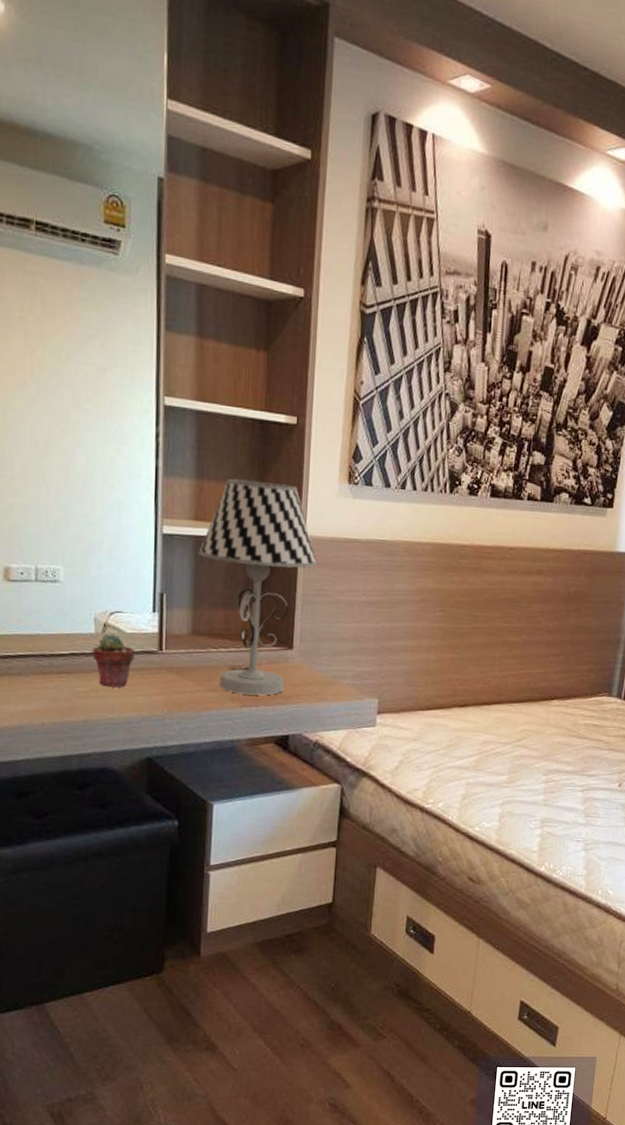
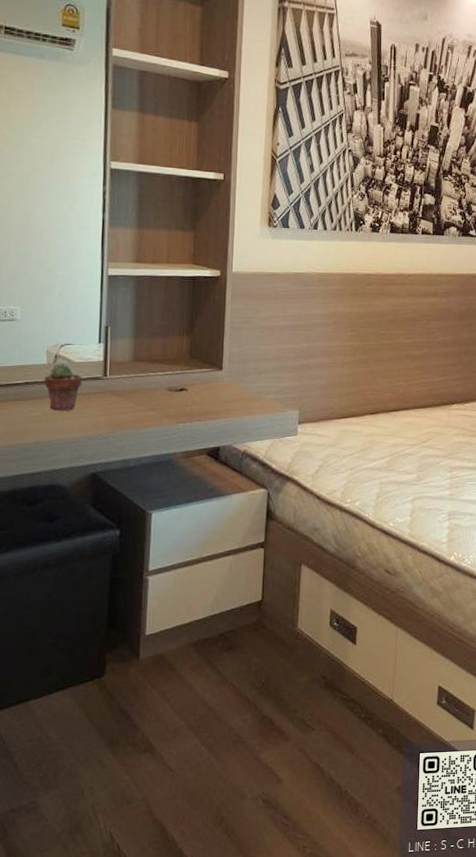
table lamp: present [199,479,318,696] -> none [139,226,243,412]

